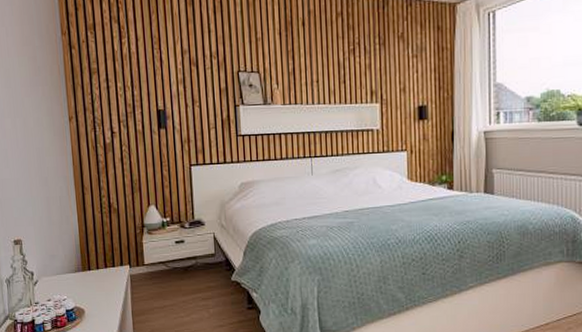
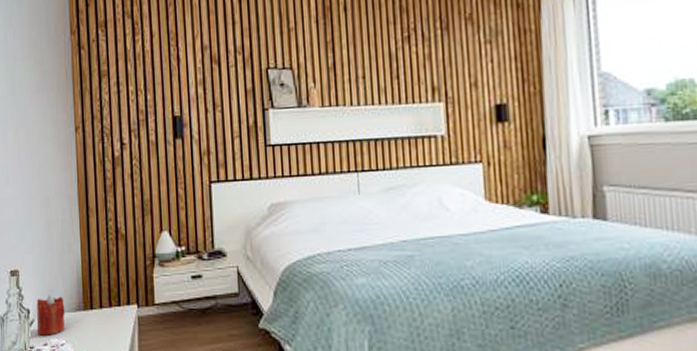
candle: none [39,259,66,293] -> present [36,295,65,336]

